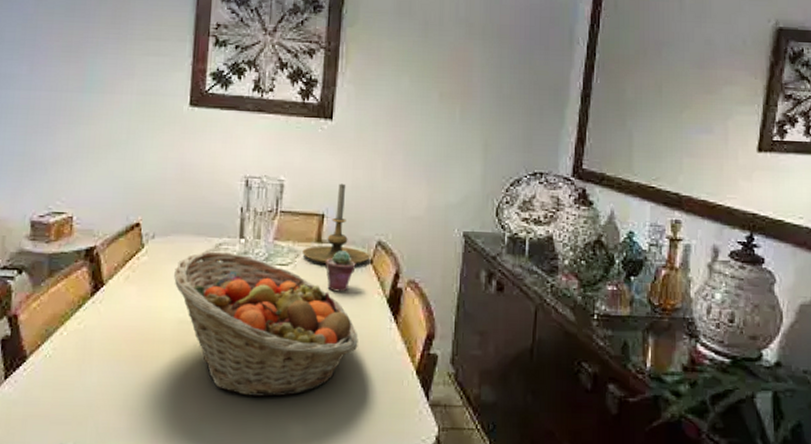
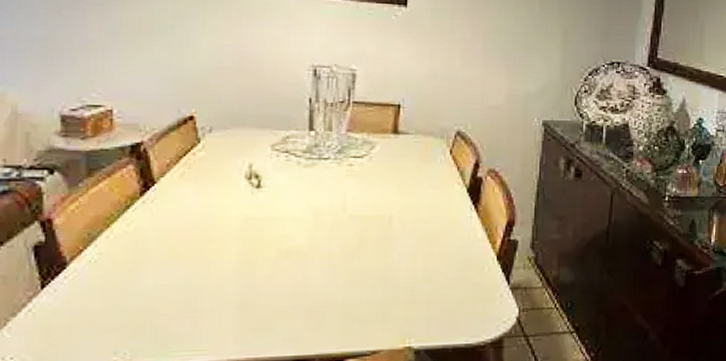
fruit basket: present [174,251,358,397] -> none [237,145,438,291]
candle holder: present [302,183,370,265] -> none [378,73,449,155]
potted succulent: present [325,250,356,292] -> none [403,141,435,183]

